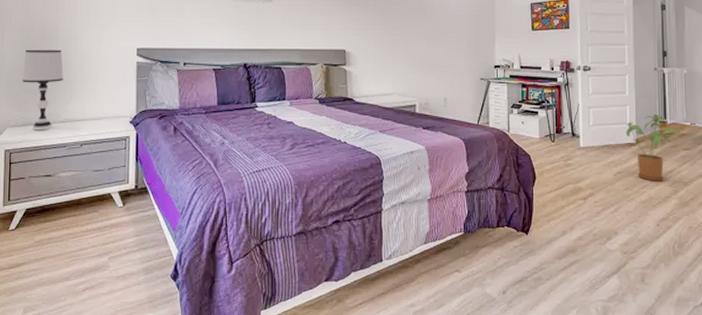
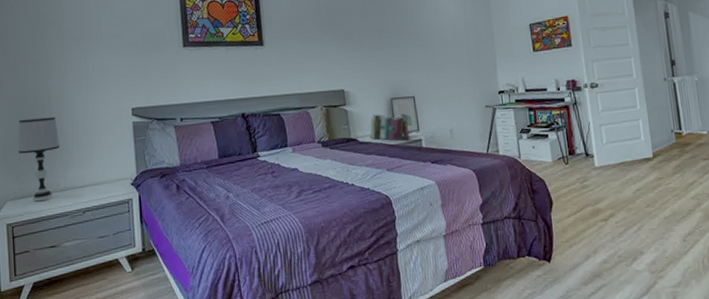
books: none [366,75,405,105] -> present [369,113,410,141]
picture frame: none [389,62,416,98] -> present [390,96,421,133]
house plant: present [625,114,680,181] -> none [640,125,698,196]

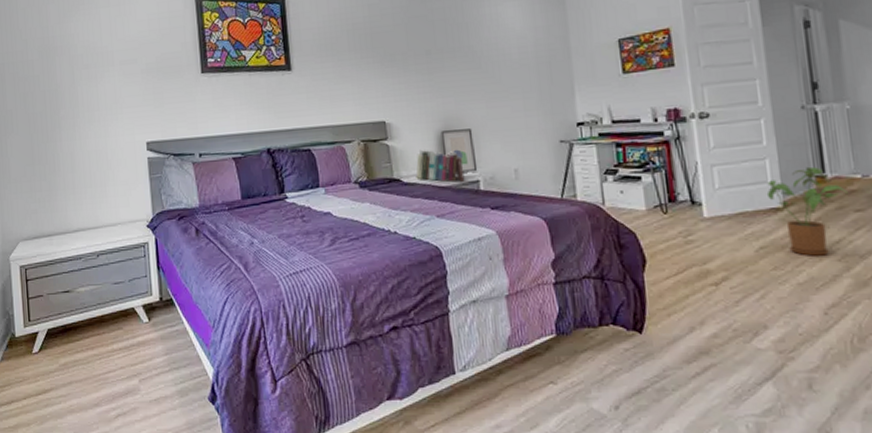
table lamp: present [18,116,60,202] -> none [29,151,72,243]
house plant: none [640,125,698,196] -> present [766,166,848,256]

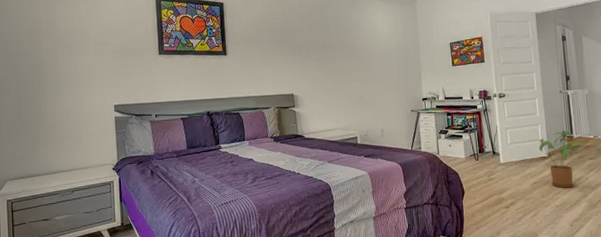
books: present [416,149,465,182] -> none [314,114,348,138]
picture frame: present [440,128,478,173] -> none [332,100,357,131]

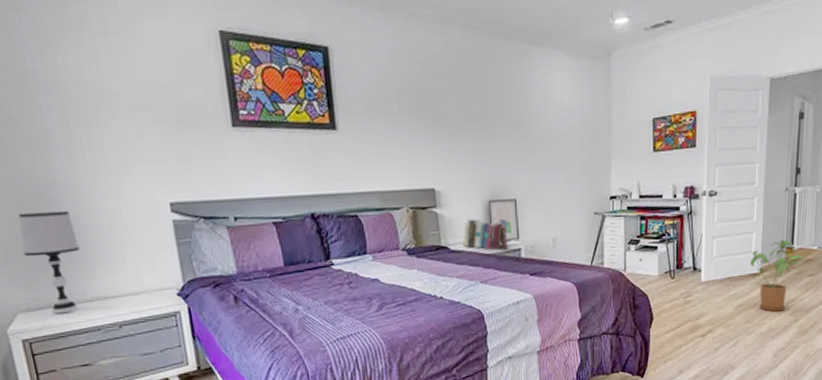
table lamp: none [17,111,53,182] -> present [18,210,80,314]
books: none [314,114,348,138] -> present [462,217,508,250]
picture frame: none [332,100,357,131] -> present [488,199,520,241]

